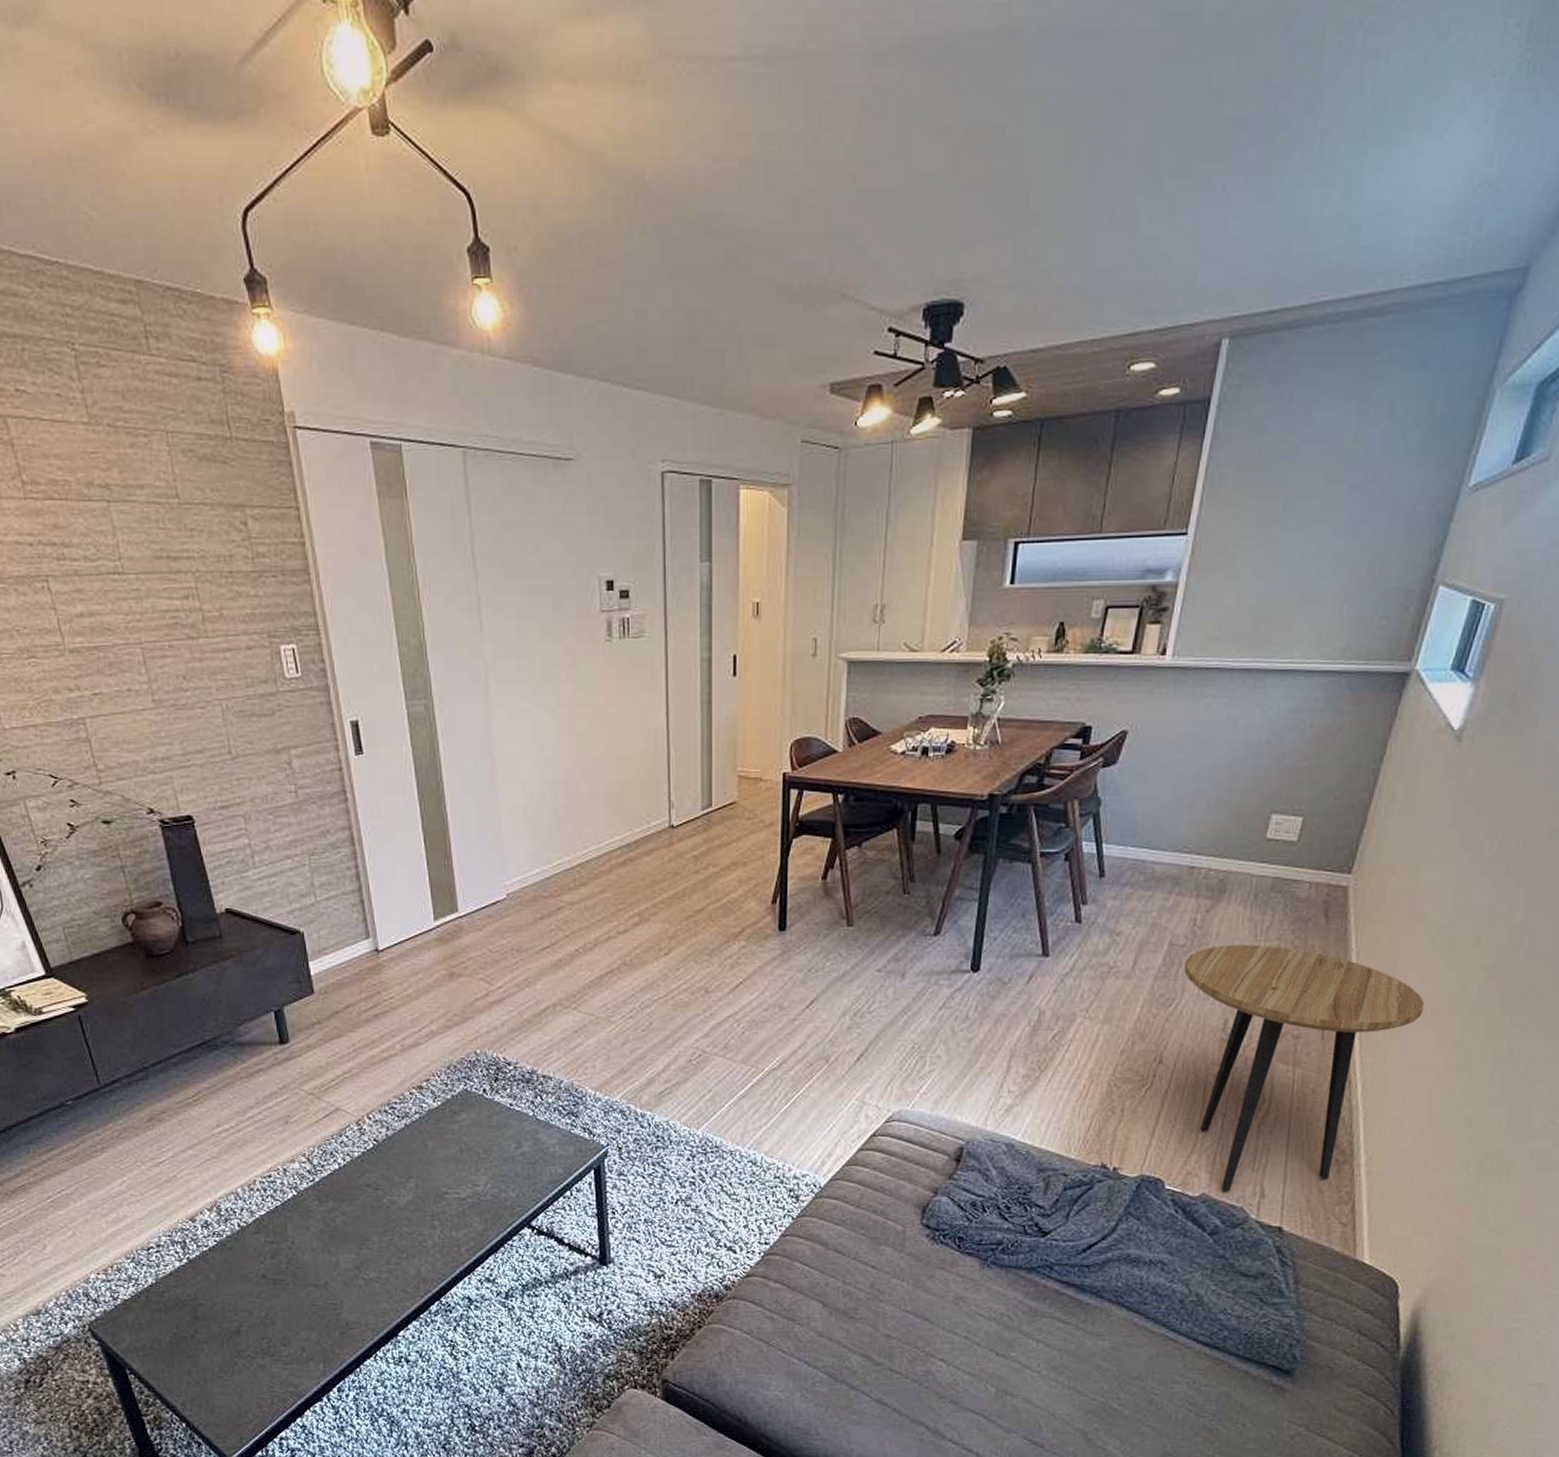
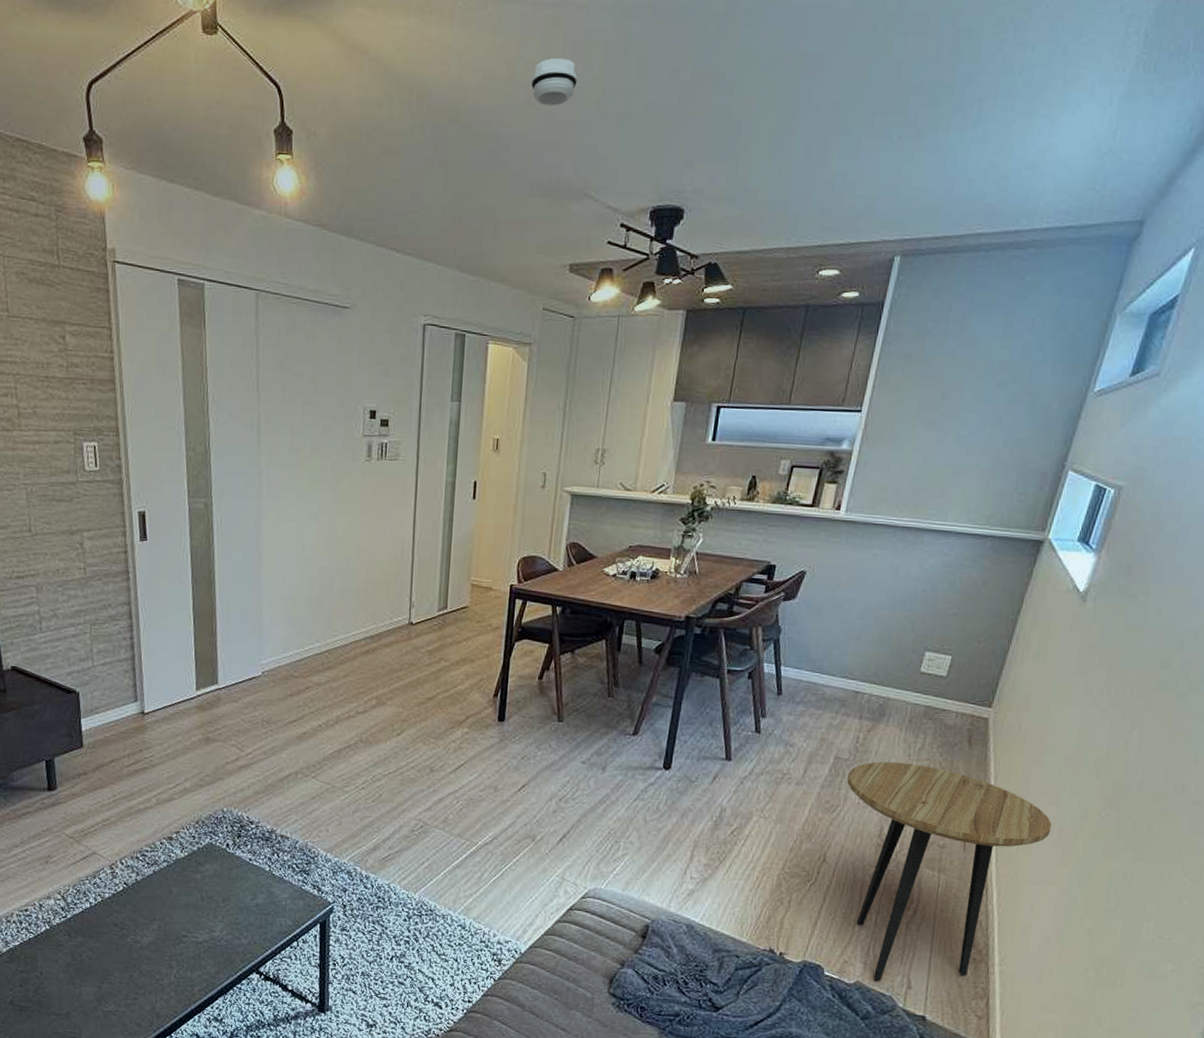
smoke detector: none [770,125,826,188] -> present [530,57,578,106]

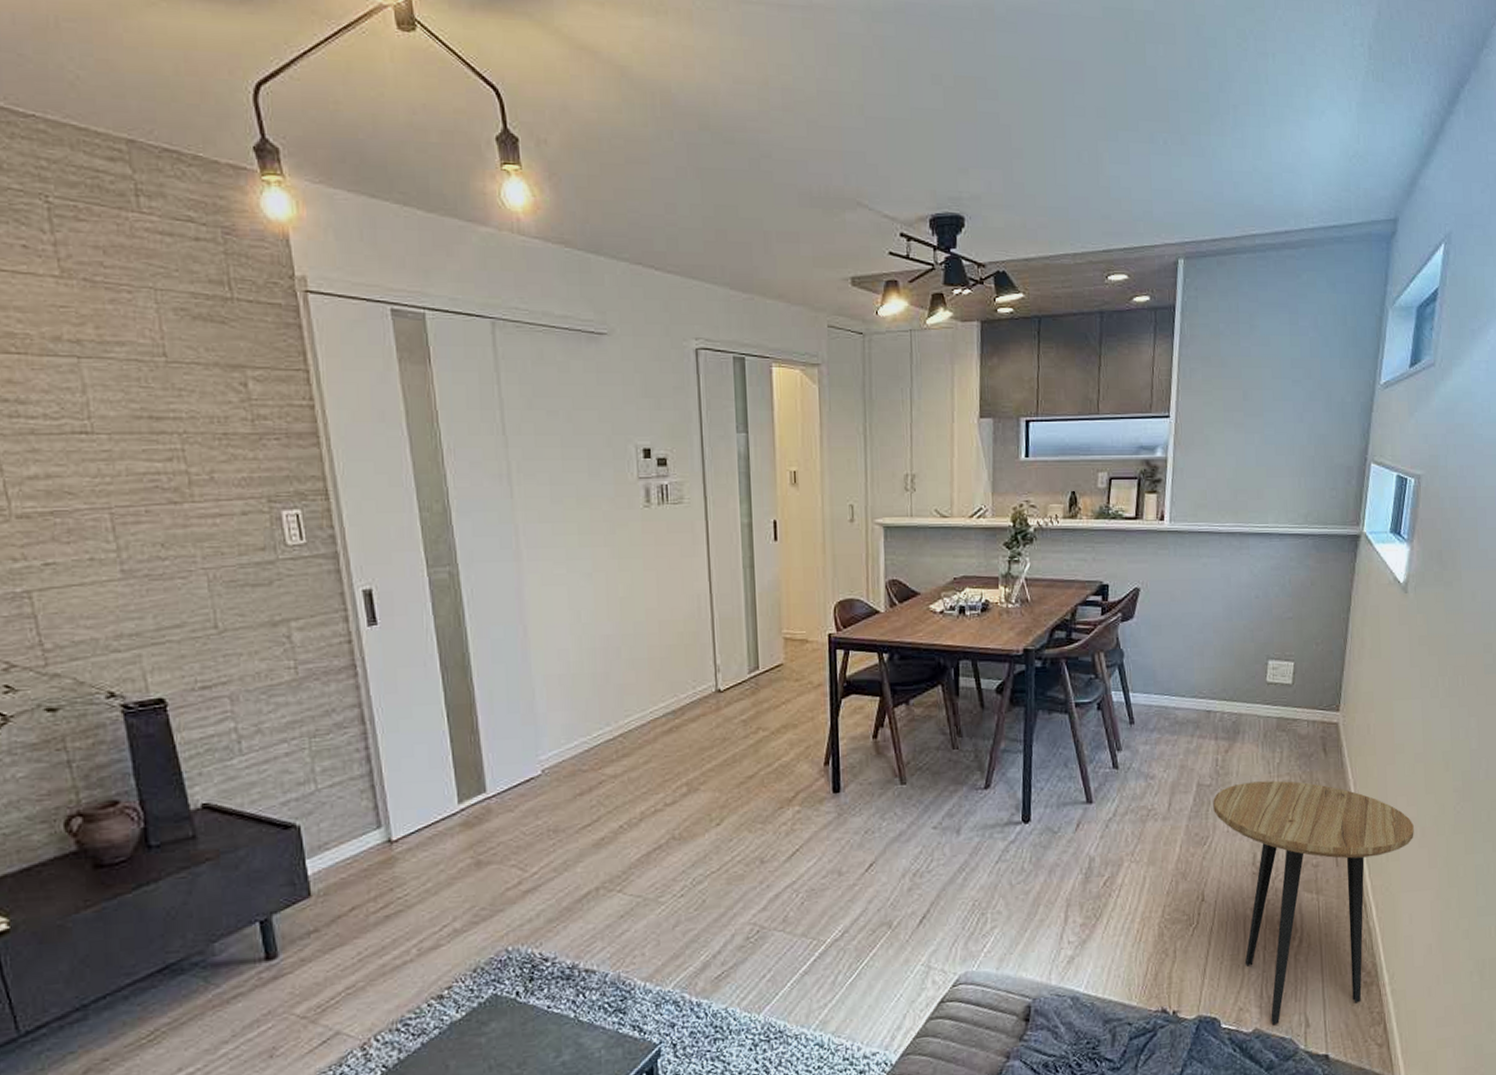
smoke detector: present [530,57,578,106] -> none [785,61,836,112]

